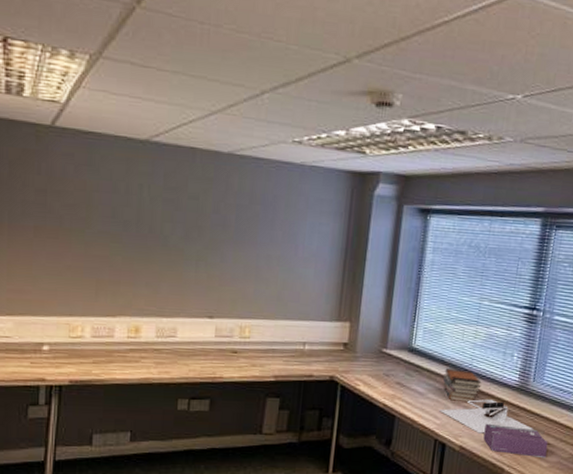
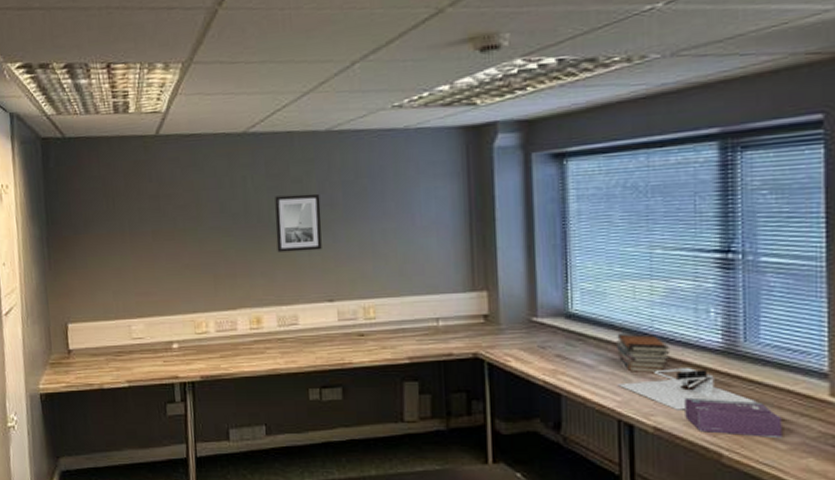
wall art: none [165,209,214,268] -> present [275,193,322,253]

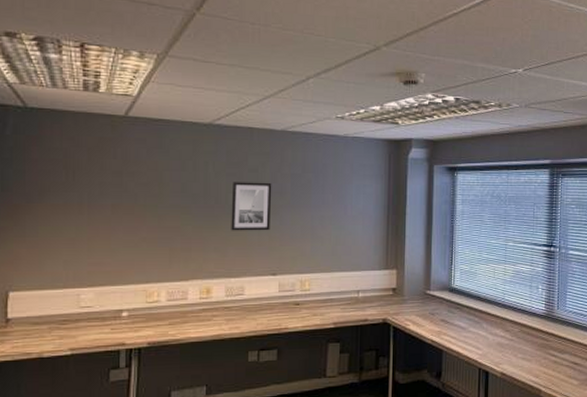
book stack: present [615,333,671,374] -> none [480,303,514,333]
architectural model: present [618,368,757,410] -> none [480,328,562,360]
tissue box: present [684,397,782,439] -> none [520,350,576,377]

